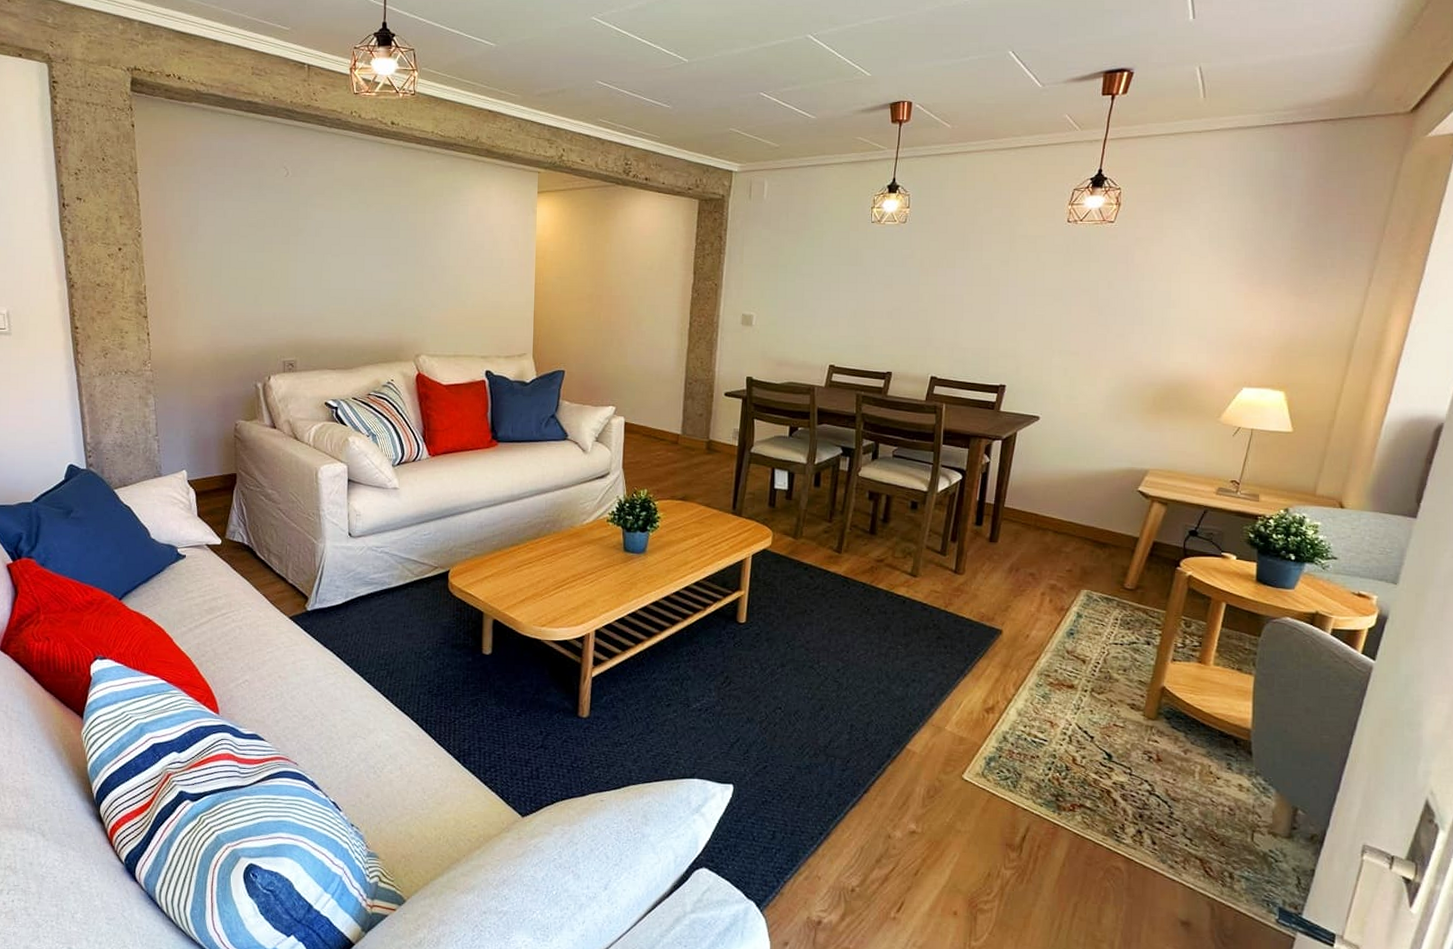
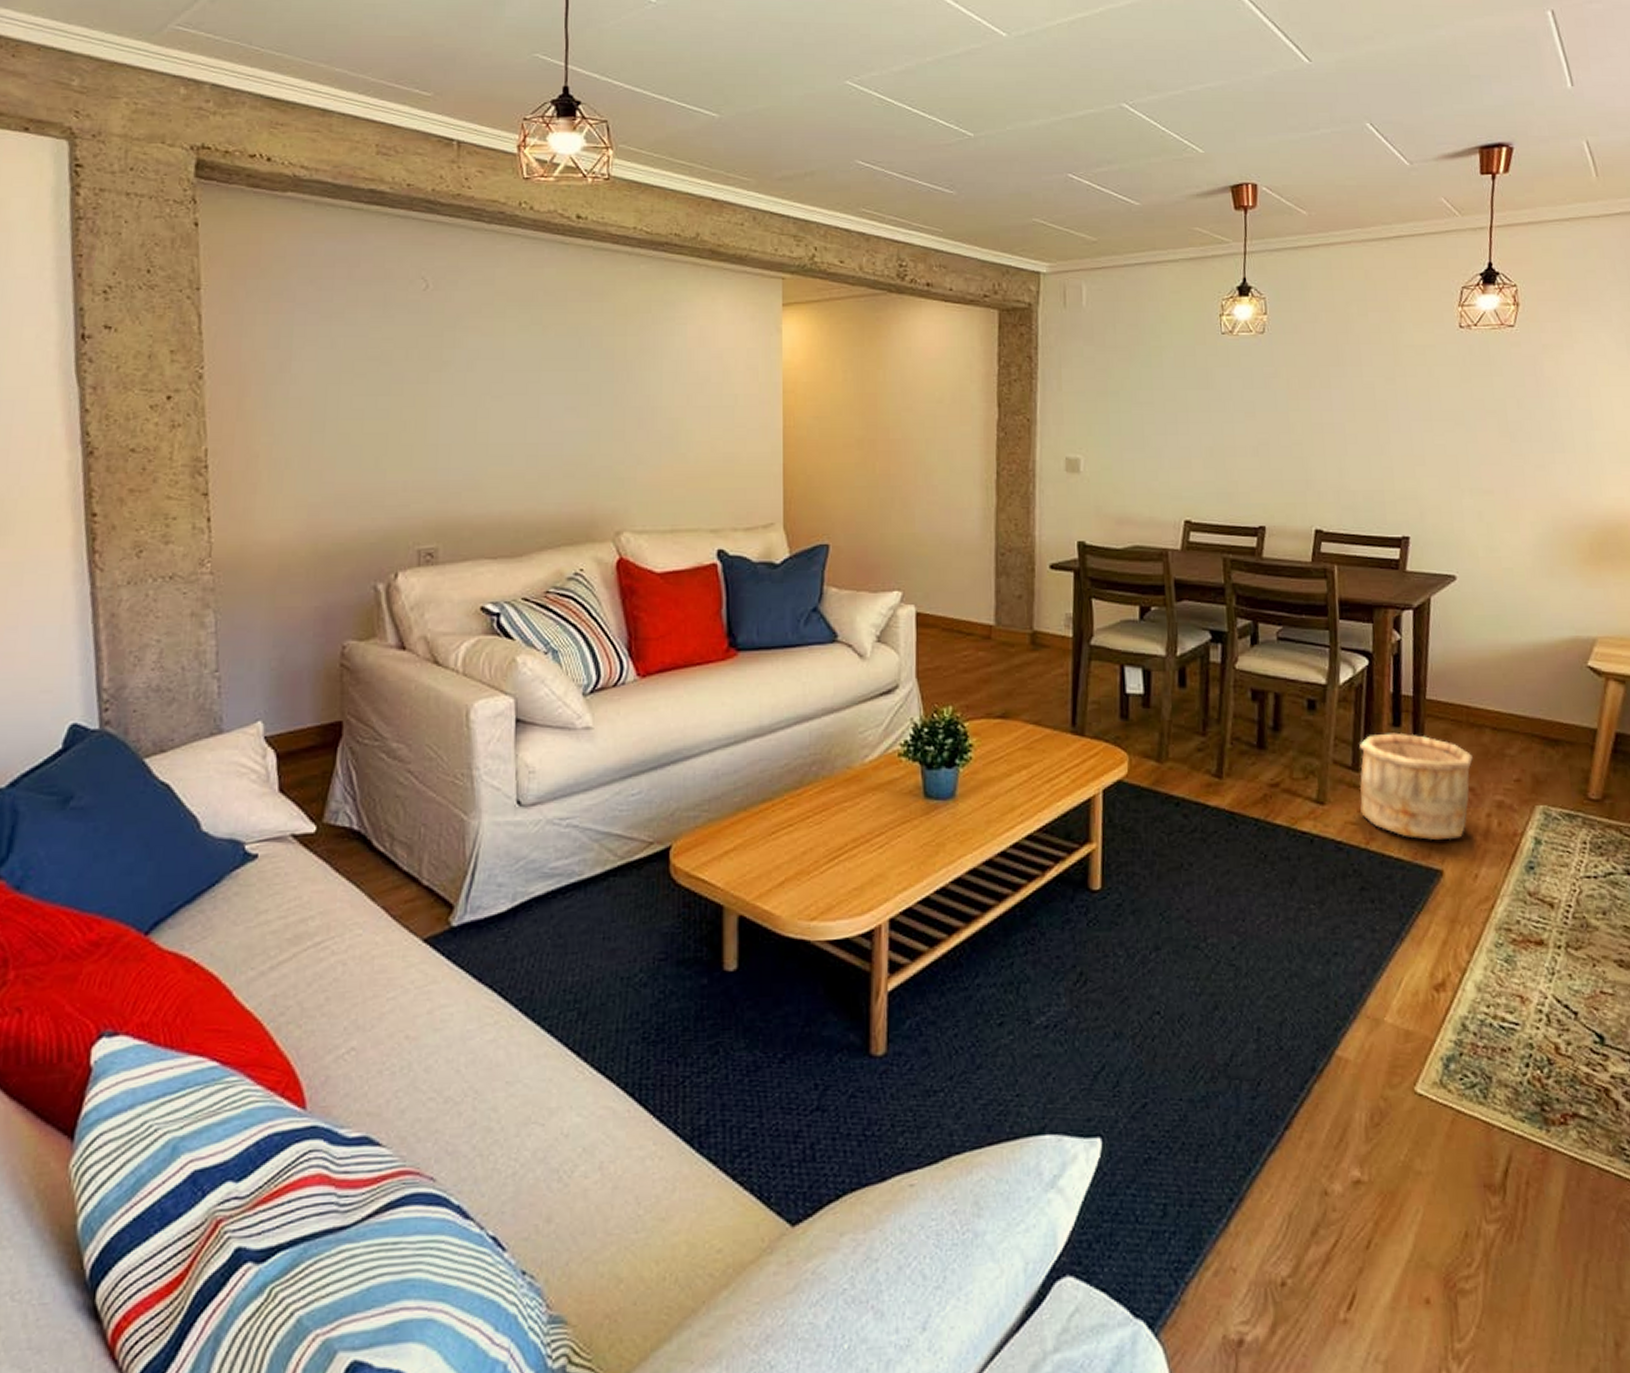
wooden bucket: none [944,529,1036,609] -> present [1359,732,1473,841]

